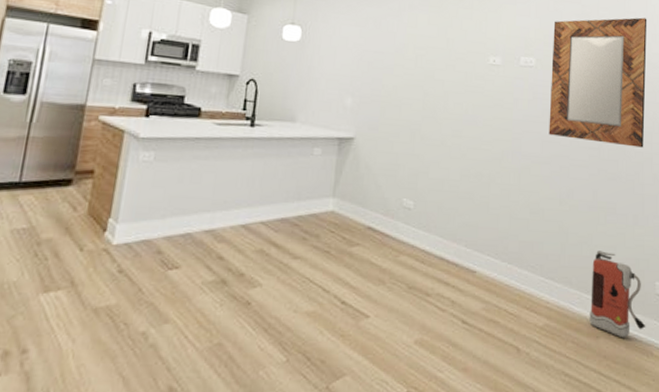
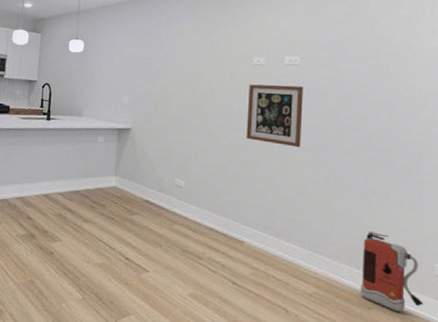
wall art: none [480,87,538,160] -> present [246,84,303,148]
home mirror: present [549,17,647,148] -> none [315,13,426,138]

